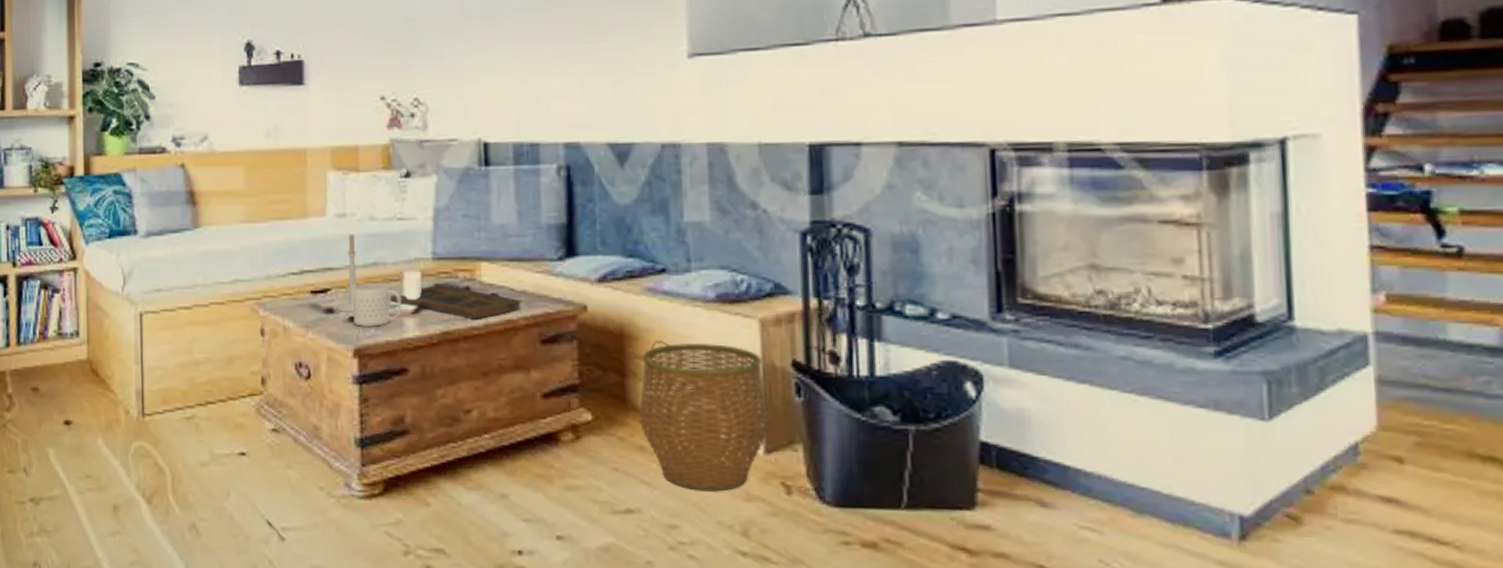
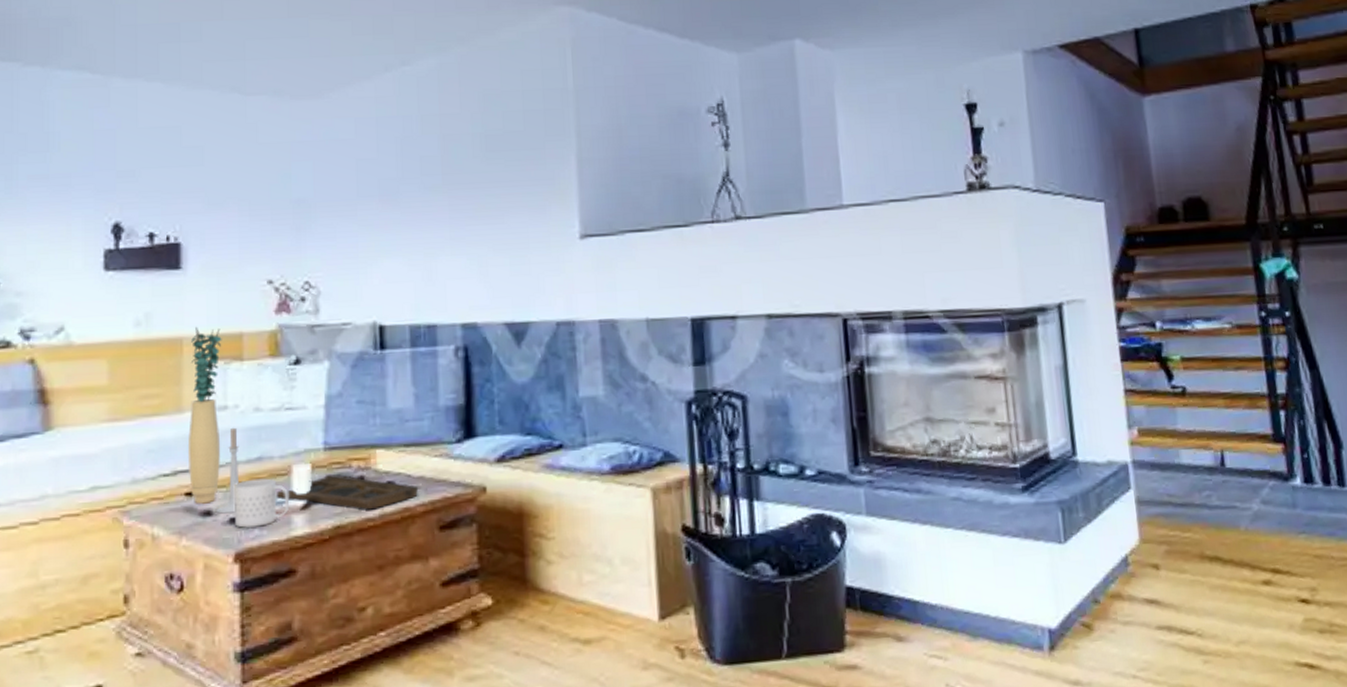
vase: none [312,138,341,302] -> present [187,326,222,504]
basket: present [639,341,770,492] -> none [539,515,663,665]

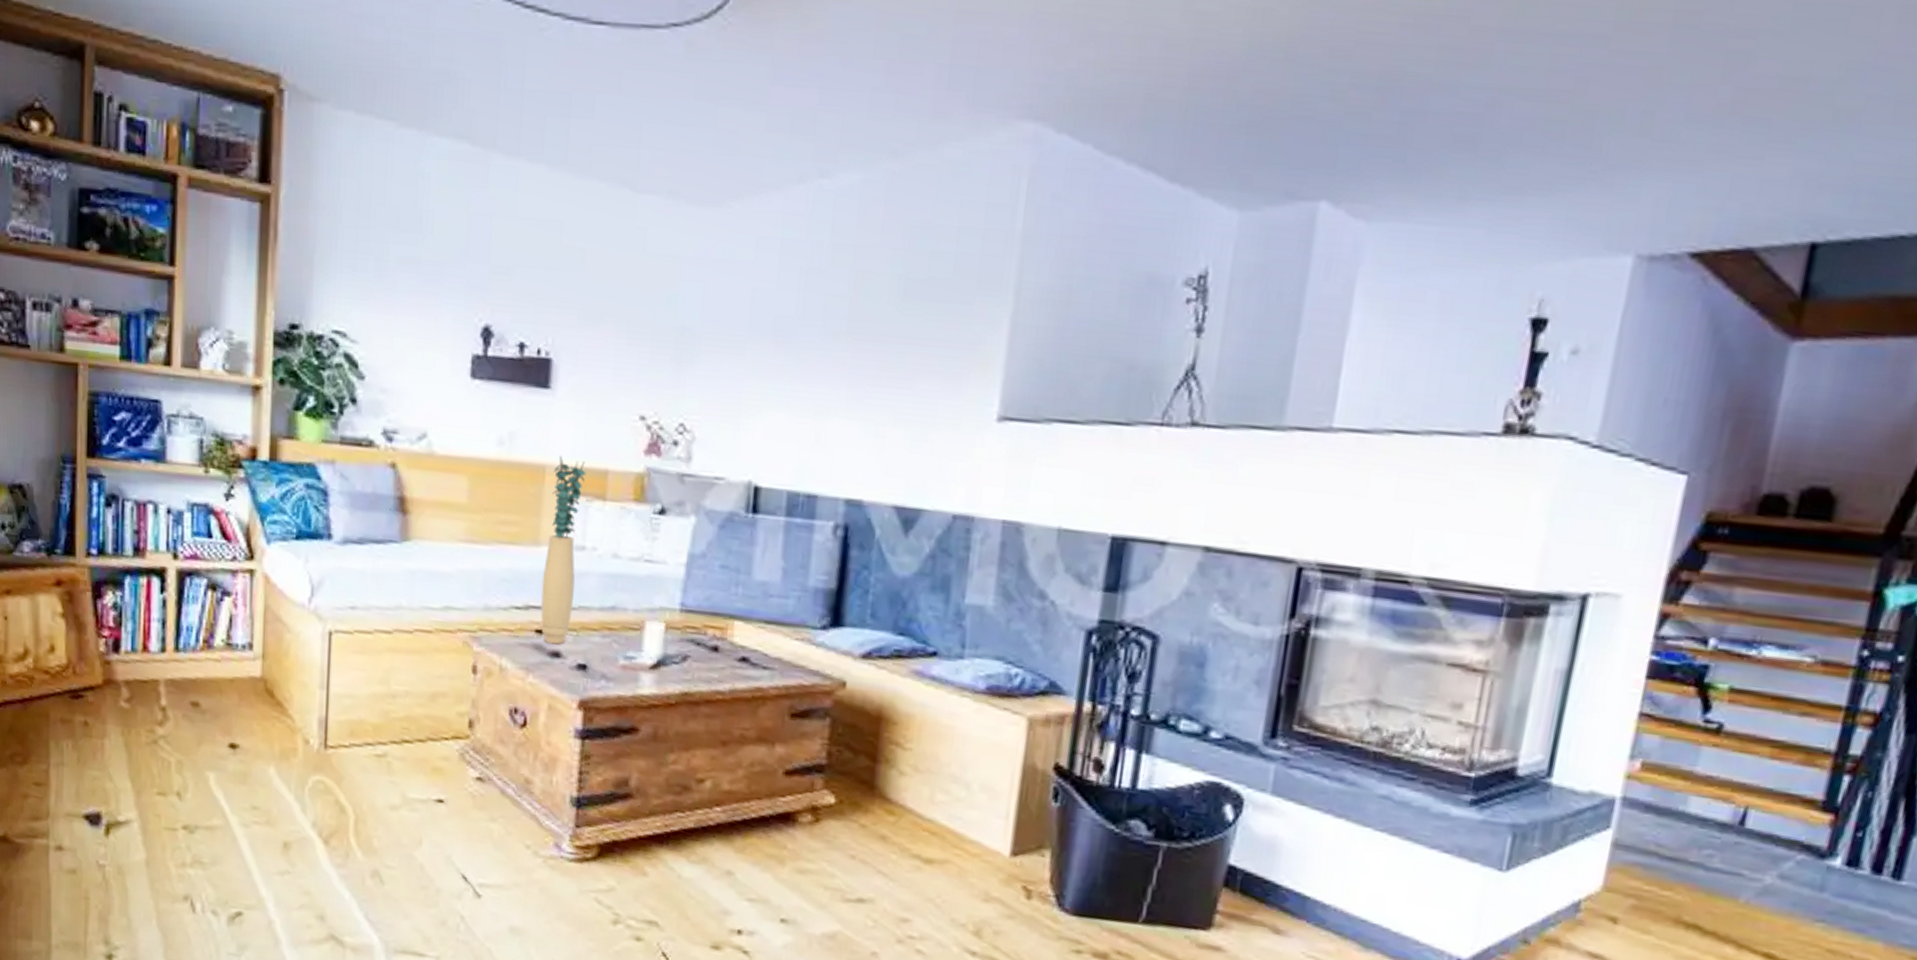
candlestick: present [215,427,239,514] -> none [563,570,594,659]
mug: present [234,478,290,529] -> none [582,628,640,679]
decorative tray: present [277,474,418,510] -> none [627,638,773,683]

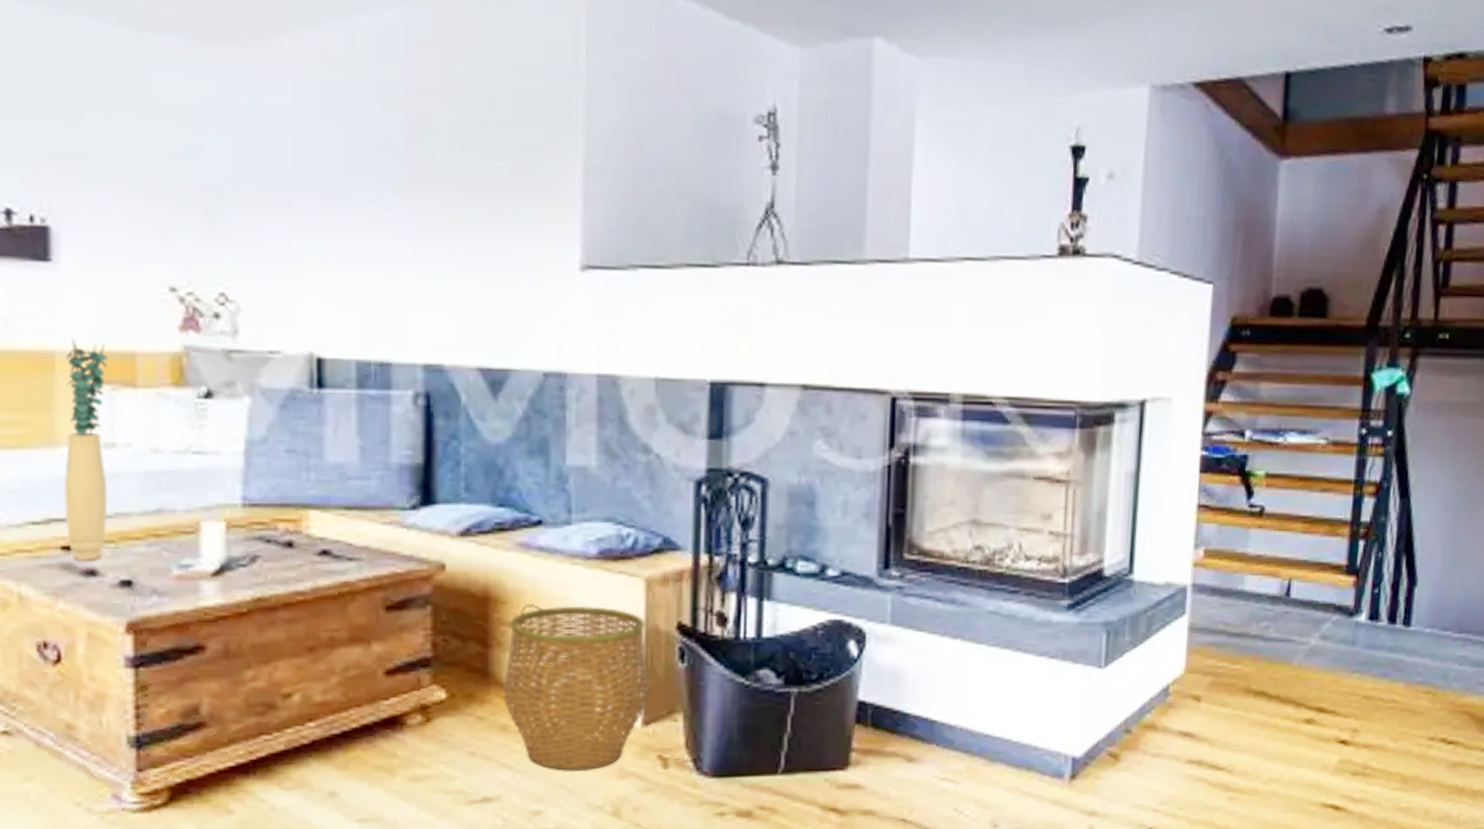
basket: none [885,728,1024,890] -> present [503,604,650,771]

